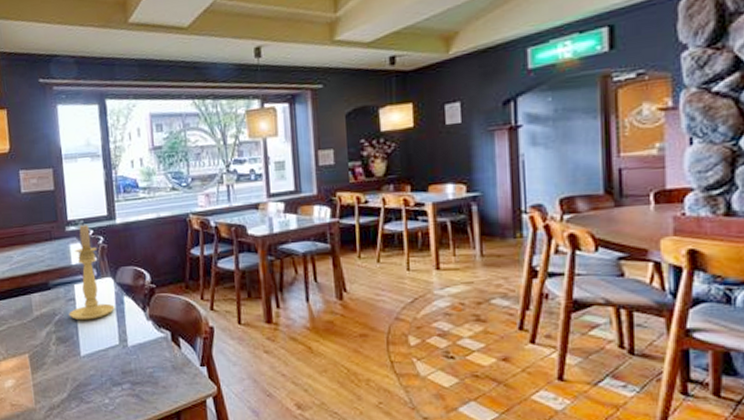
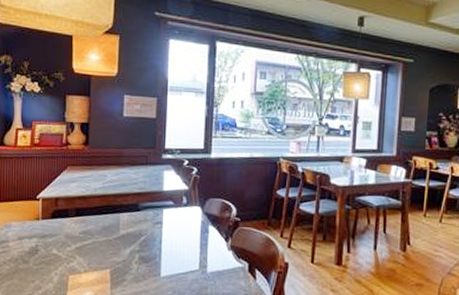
candle holder: present [68,224,115,321] -> none [154,154,199,244]

